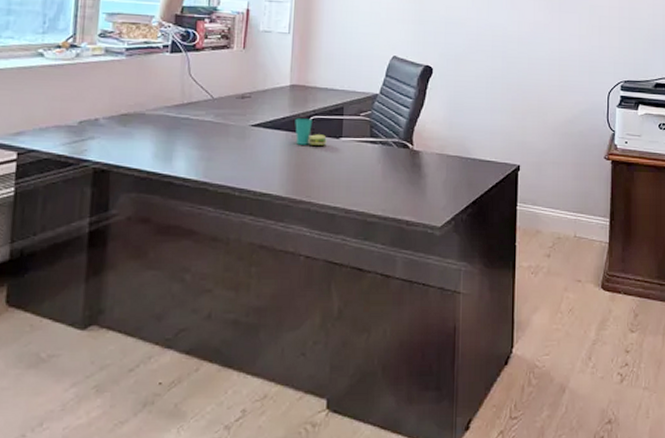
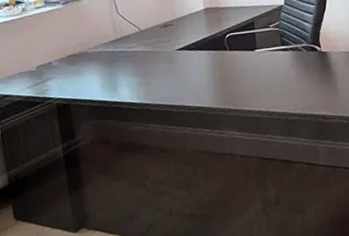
cup: present [295,118,327,146] -> none [213,36,244,61]

